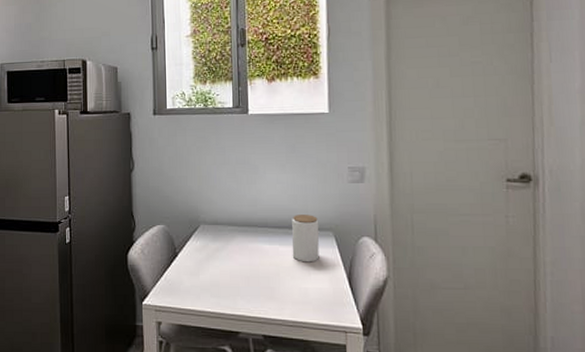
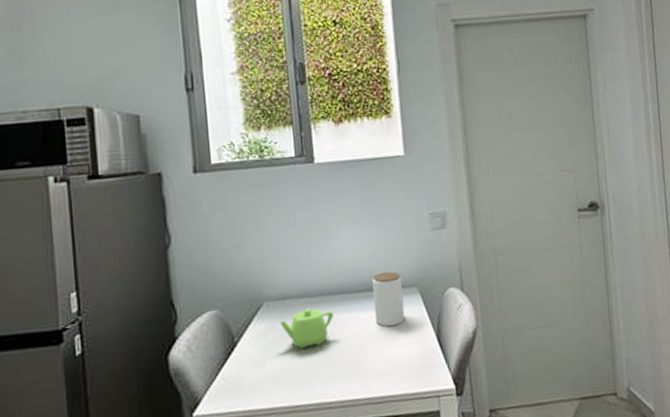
teapot: none [212,235,257,268] -> present [280,308,334,350]

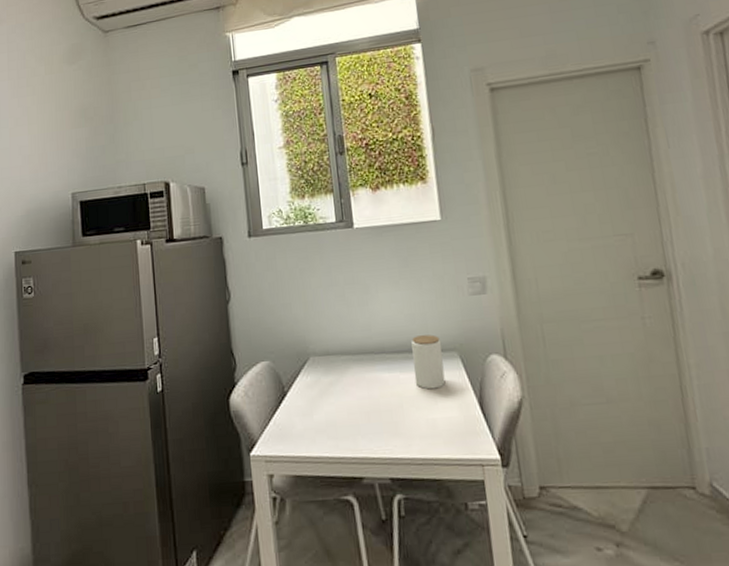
teapot: present [280,308,334,350] -> none [325,365,375,404]

